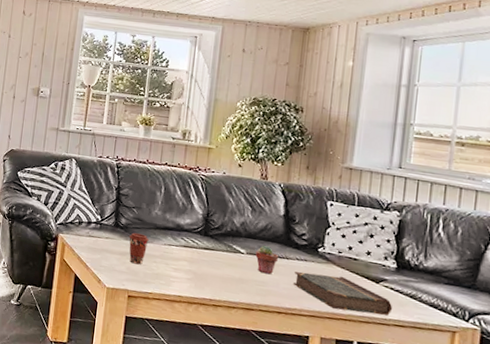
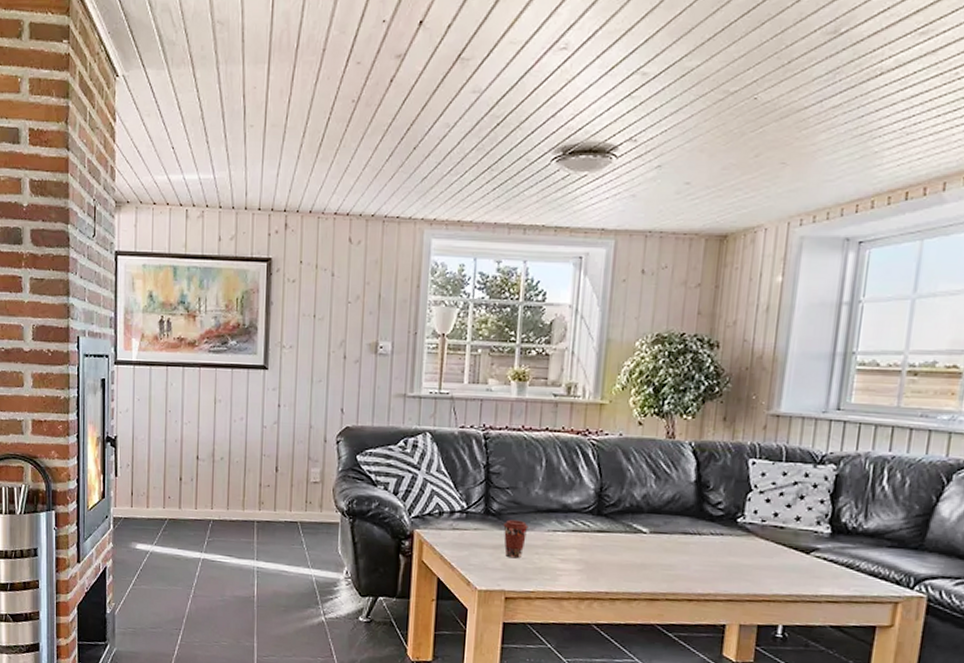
potted succulent: present [255,245,278,275] -> none [661,520,688,556]
book: present [294,271,392,315] -> none [707,548,825,592]

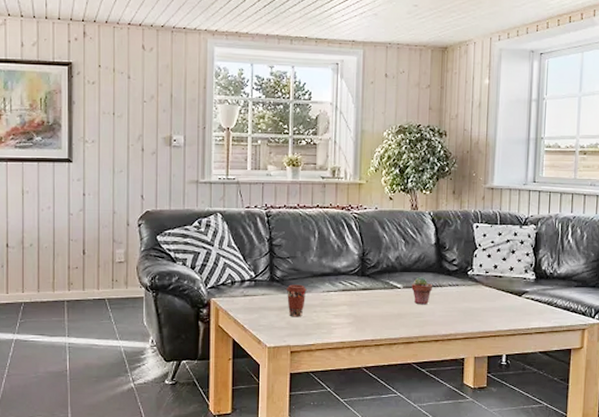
potted succulent: none [661,520,688,556] -> present [412,276,432,305]

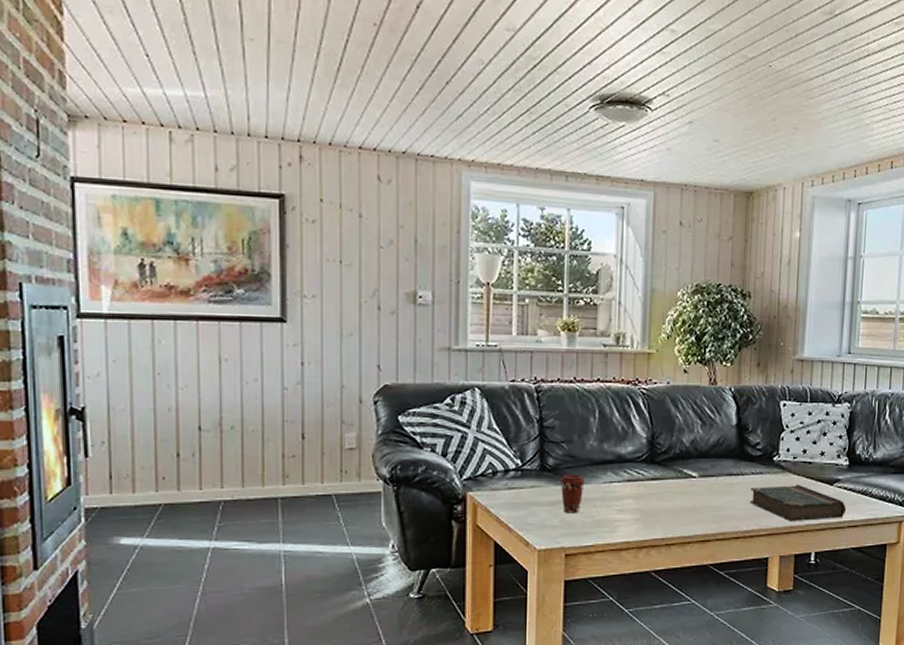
potted succulent: present [412,276,432,305] -> none [709,463,732,497]
book: none [448,295,533,327] -> present [750,484,846,521]

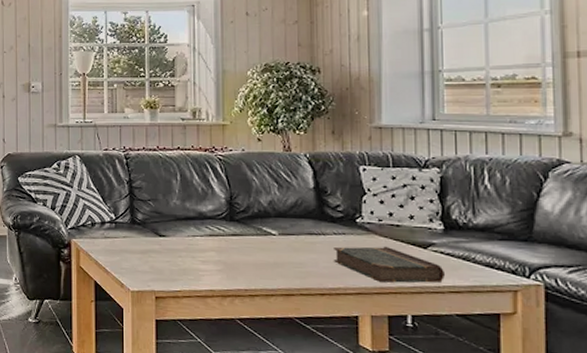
coffee cup: present [560,474,585,514] -> none [148,227,170,262]

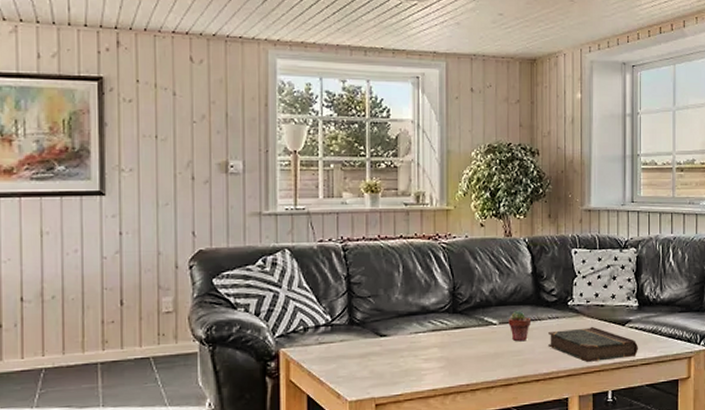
potted succulent: none [289,222,313,254] -> present [508,309,530,342]

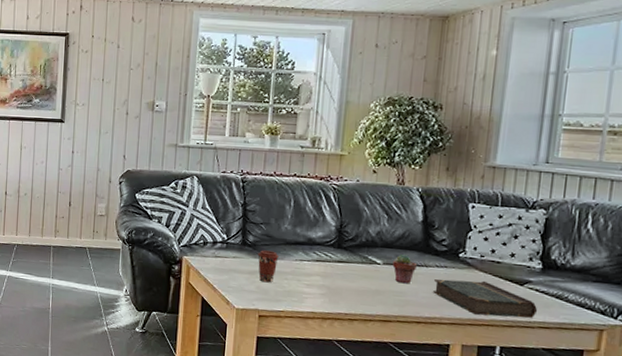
coffee cup: none [368,327,392,365] -> present [257,250,279,283]

